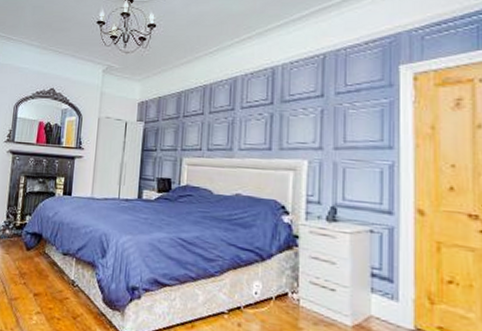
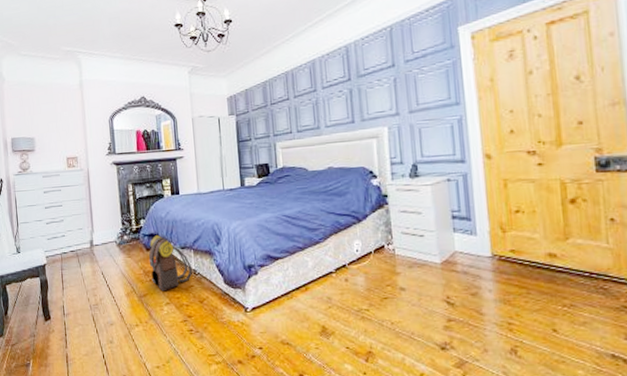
backpack: none [26,234,71,299] -> present [148,234,192,292]

